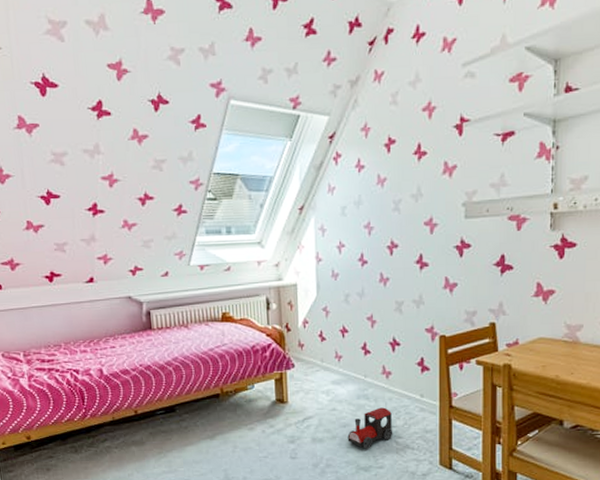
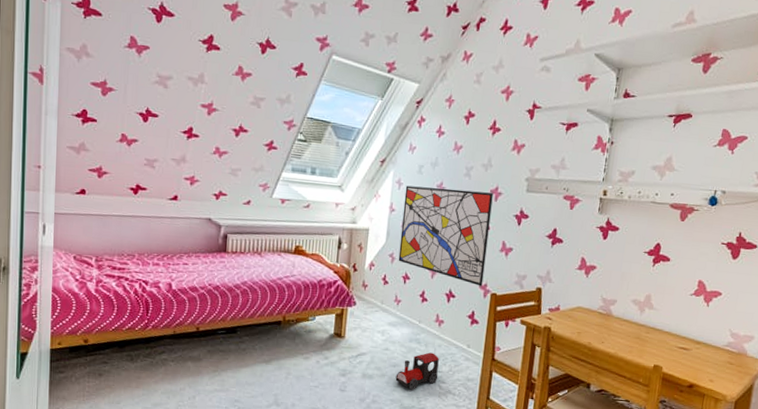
wall art: none [330,225,429,330] -> present [398,185,493,287]

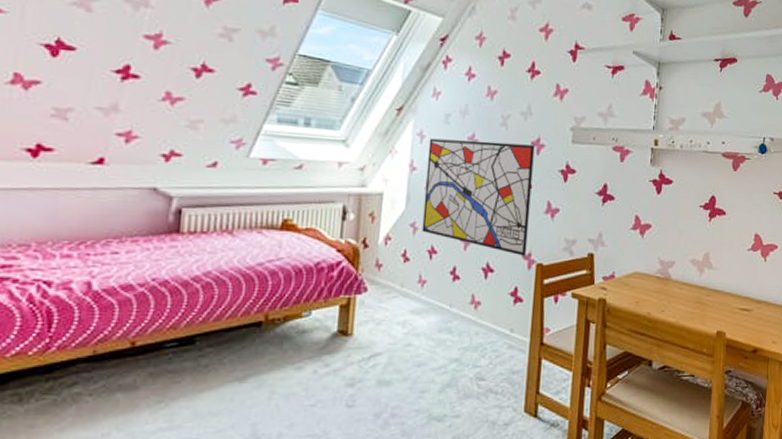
toy train: present [395,352,439,390] -> none [421,343,476,394]

